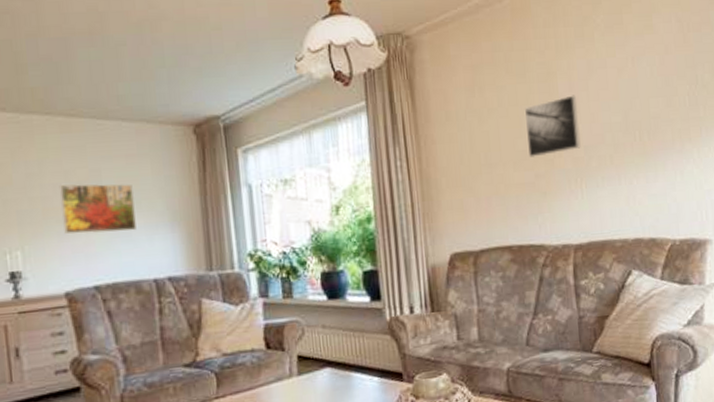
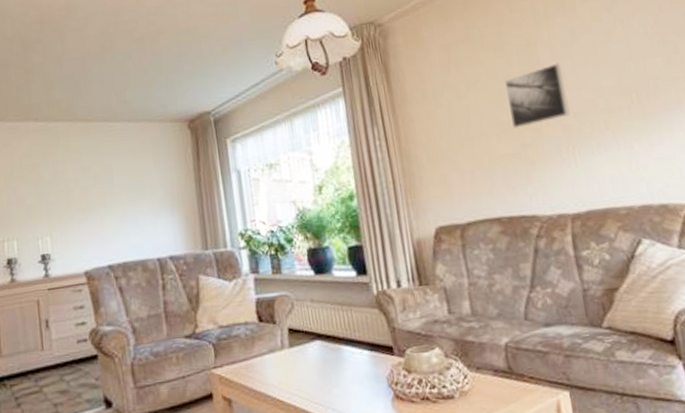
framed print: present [58,184,137,235] -> none [79,175,142,222]

